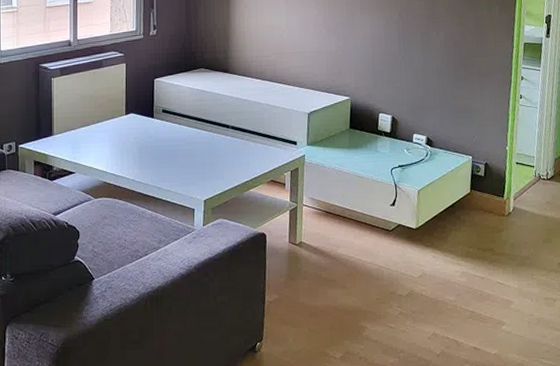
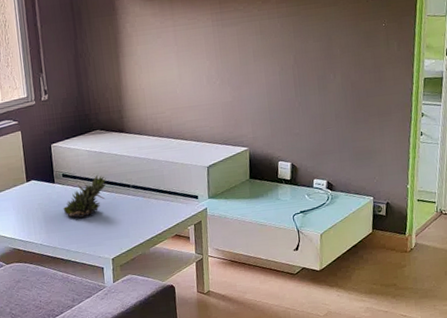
succulent plant: none [159,112,206,155] -> present [63,174,106,218]

